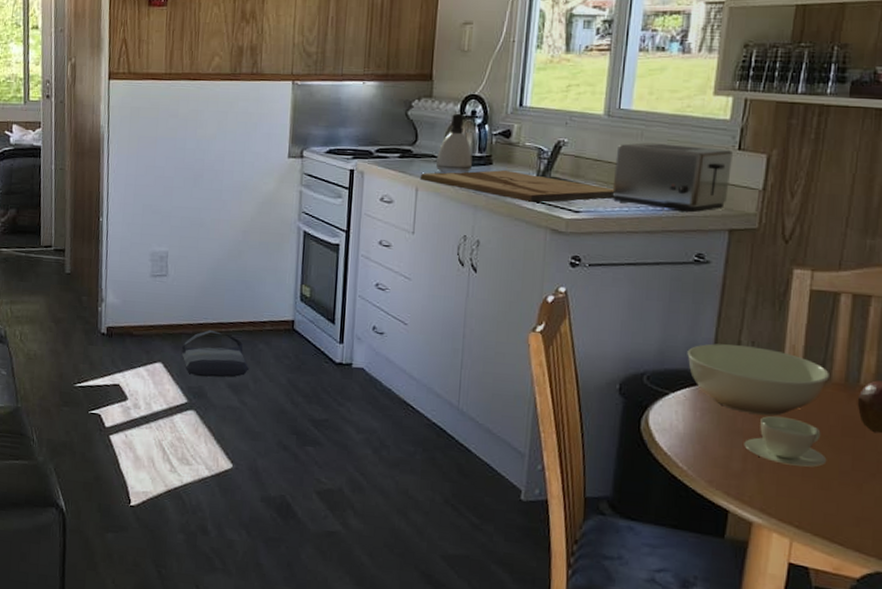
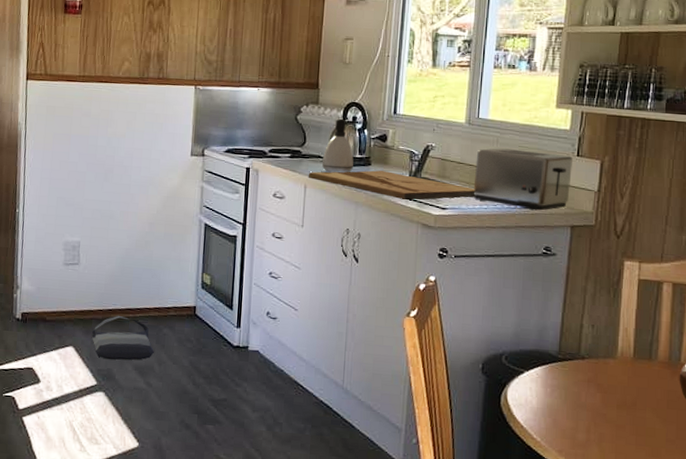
bowl: present [687,343,831,416] -> none [538,327,657,391]
teacup: present [744,416,827,467] -> none [587,391,656,437]

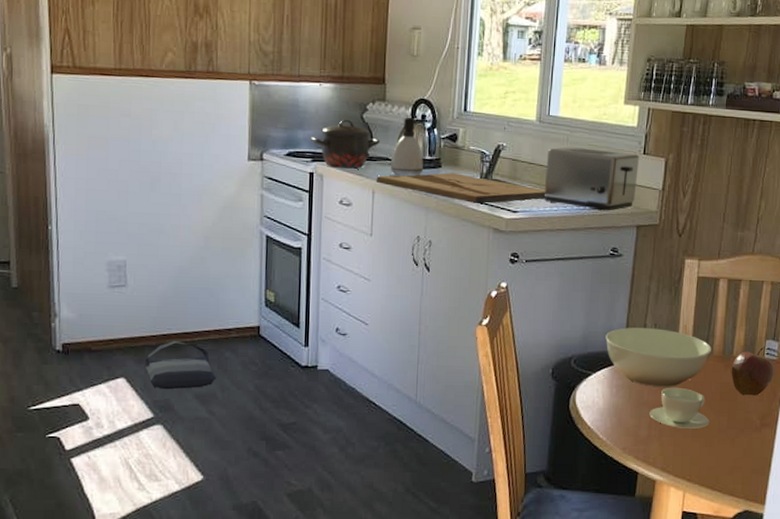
cooking pot: none [248,120,312,166] -> present [311,119,380,170]
bowl: none [538,327,657,391] -> present [605,327,712,387]
teacup: none [587,391,656,437] -> present [649,388,710,429]

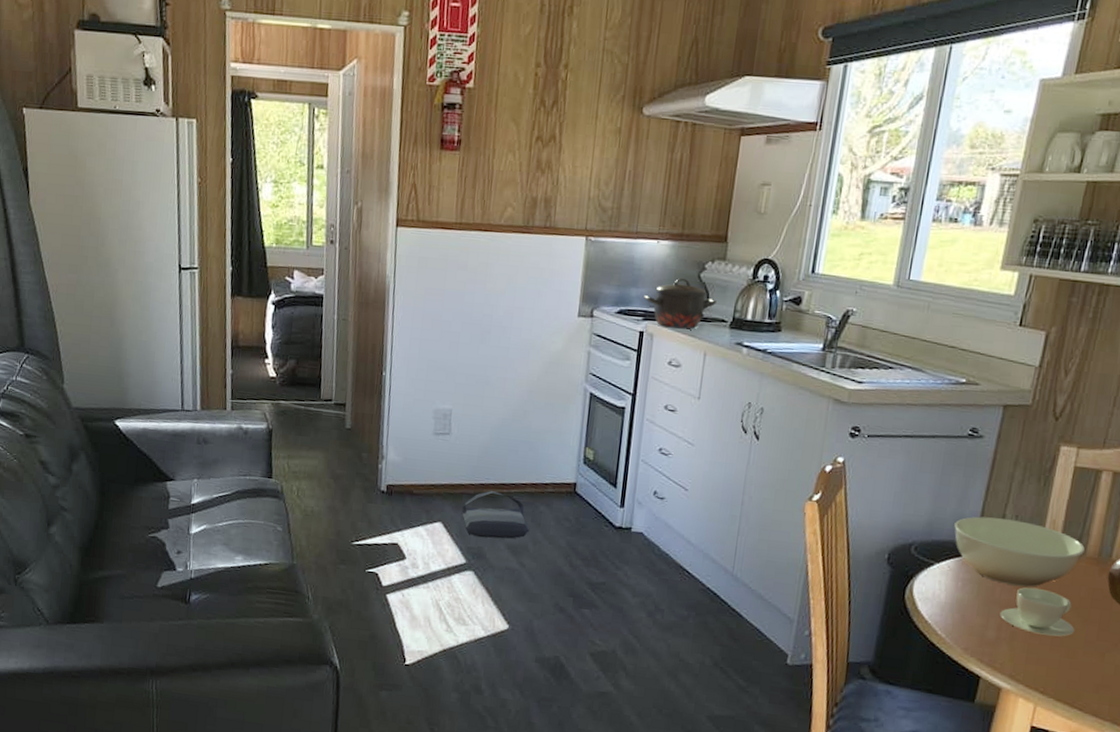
cutting board: present [376,173,546,204] -> none [708,337,898,372]
soap dispenser: present [391,117,427,177] -> none [725,277,770,340]
toaster: present [544,147,639,211] -> none [895,315,1014,388]

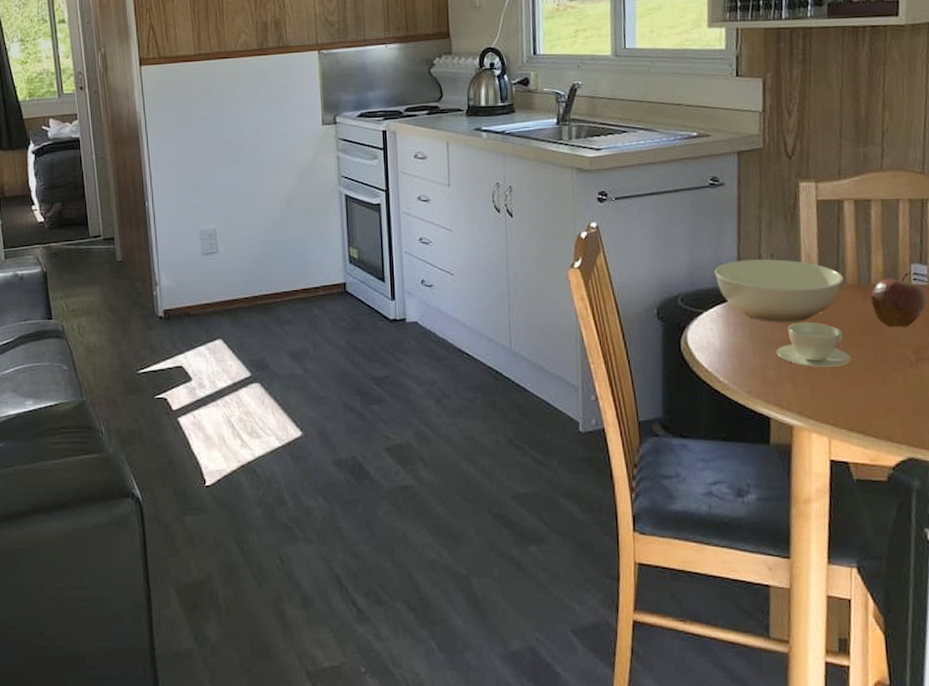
bag: present [461,490,529,539] -> none [239,301,307,348]
cooking pot: present [644,278,716,330] -> none [381,76,450,125]

